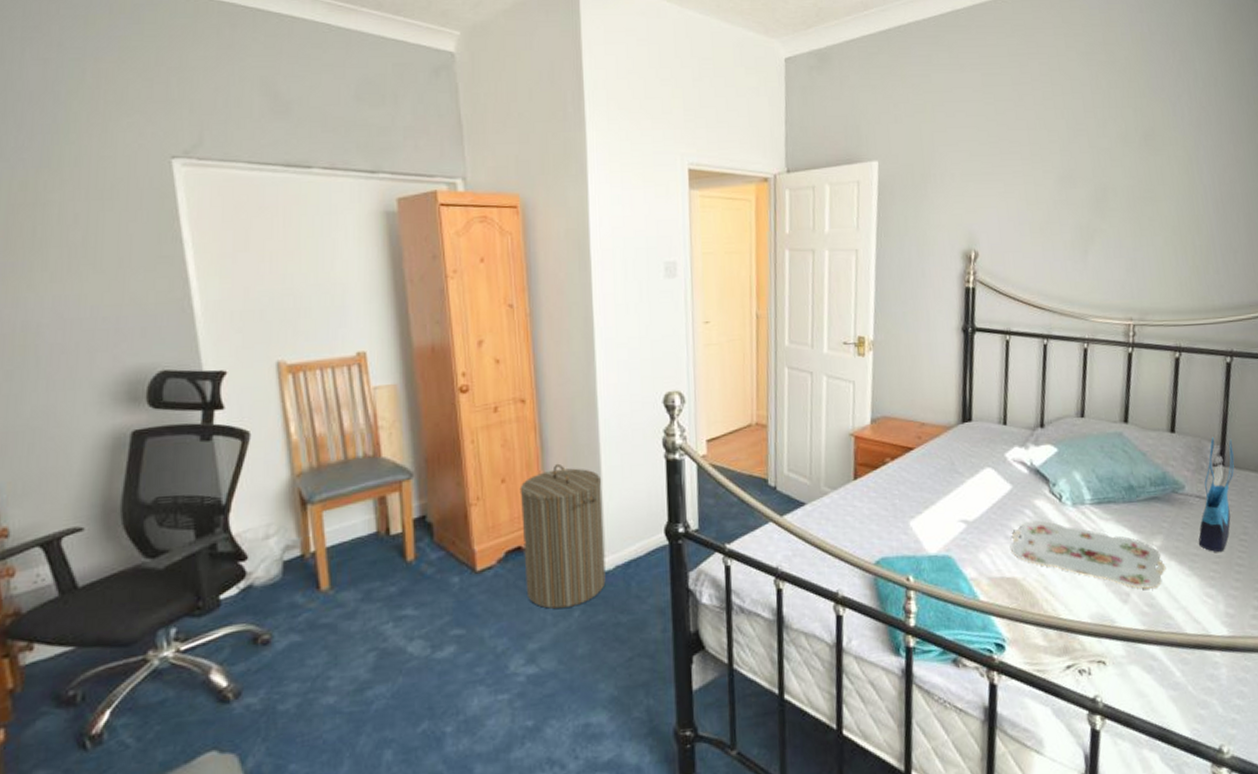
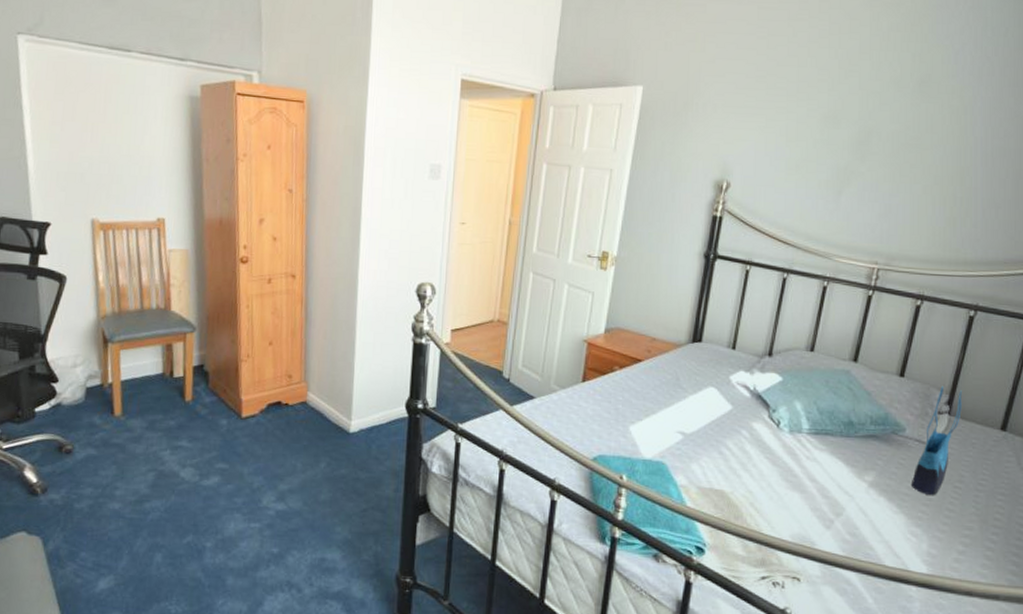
laundry hamper: present [519,463,606,609] -> none [282,334,354,459]
serving tray: present [1011,520,1166,589] -> none [723,441,874,519]

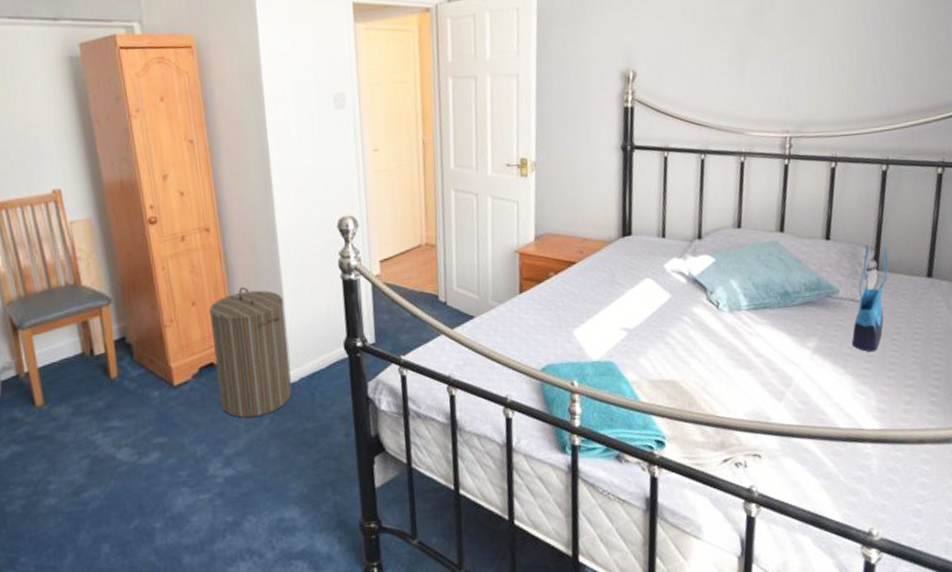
laundry hamper: none [282,334,354,459] -> present [209,286,292,418]

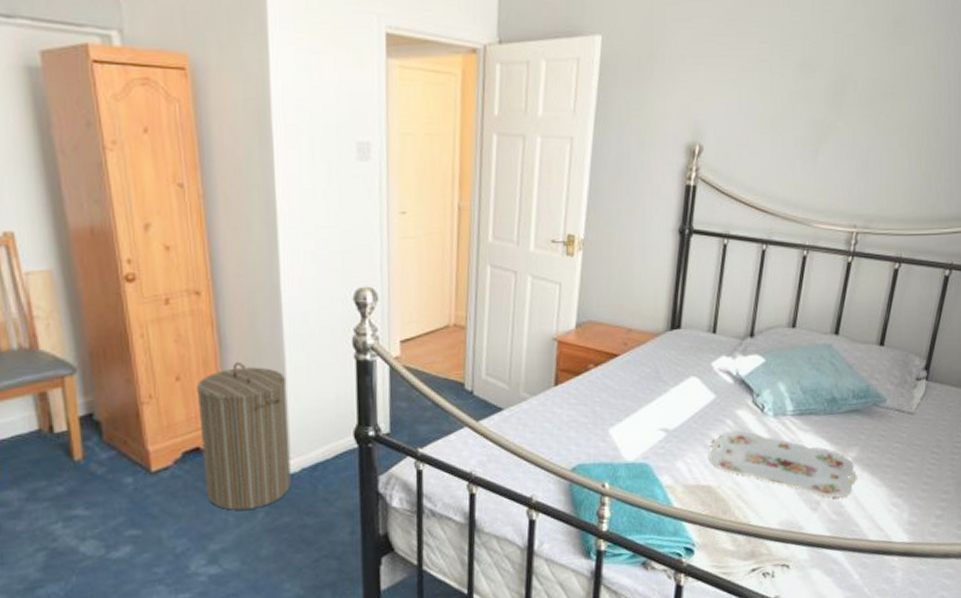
serving tray: none [670,326,820,388] -> present [709,430,858,498]
tote bag: present [851,243,889,353] -> none [892,352,938,465]

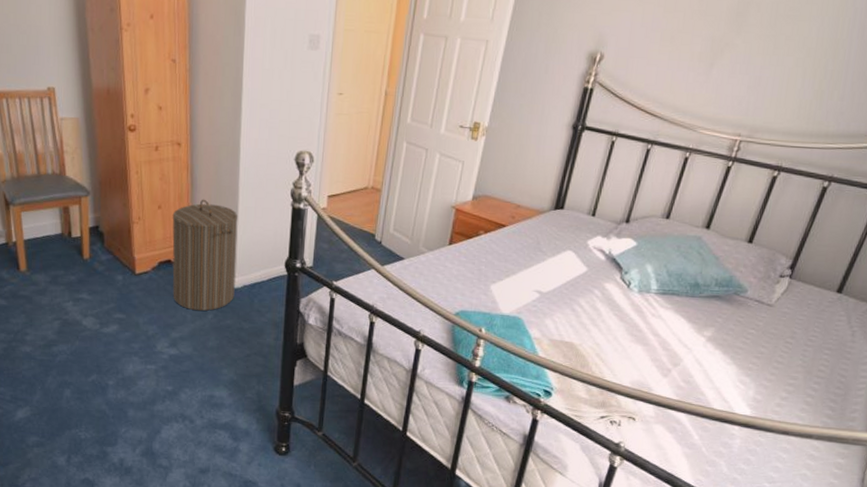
serving tray: present [709,430,858,498] -> none [575,299,710,369]

